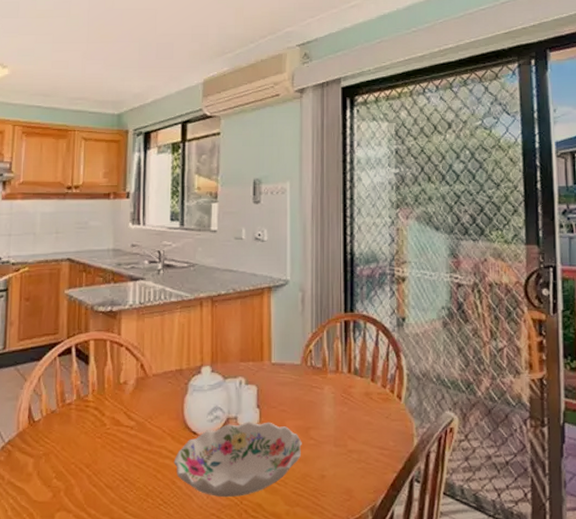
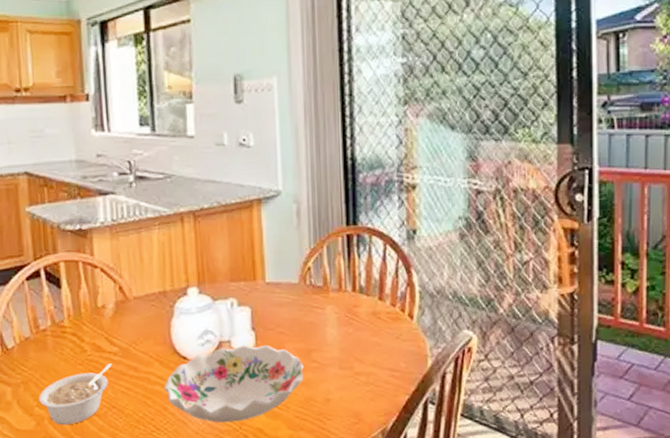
legume: none [58,437,128,496] -> present [39,364,112,424]

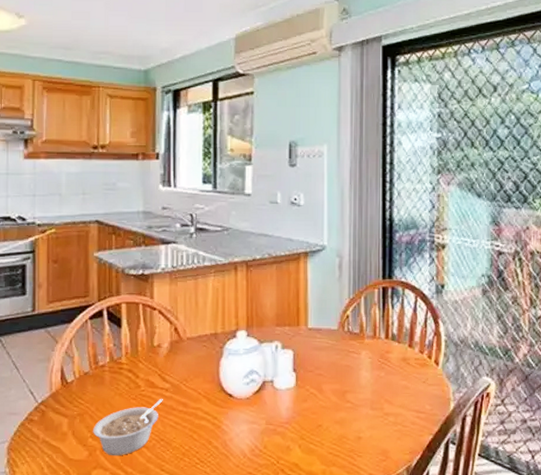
decorative bowl: present [164,345,304,423] -> none [209,385,339,458]

